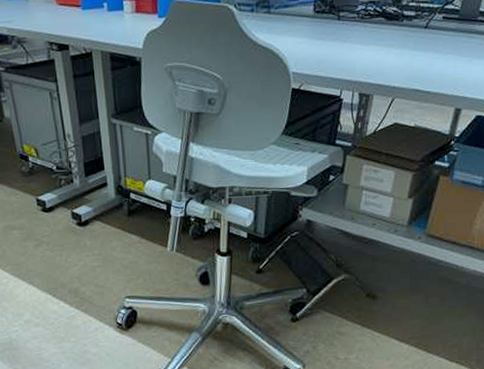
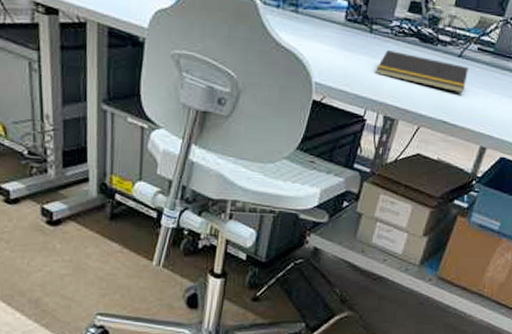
notepad: none [347,32,436,62] -> present [376,50,469,94]

